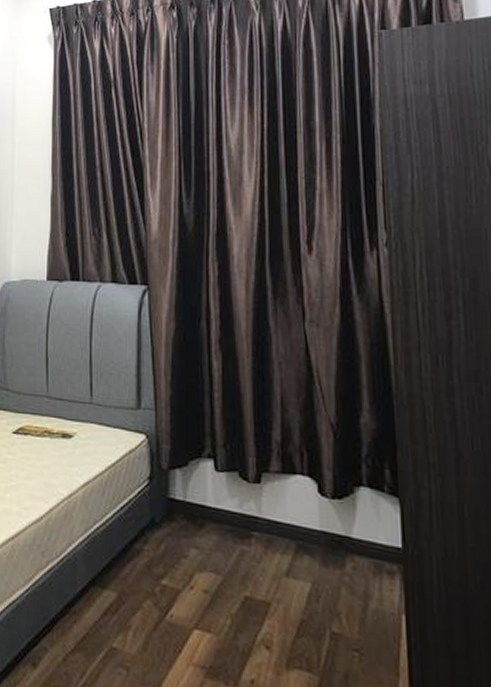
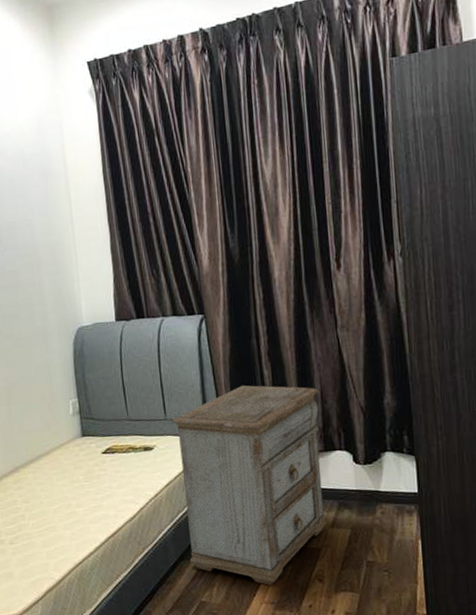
nightstand: none [98,374,281,642] -> present [171,385,328,585]

